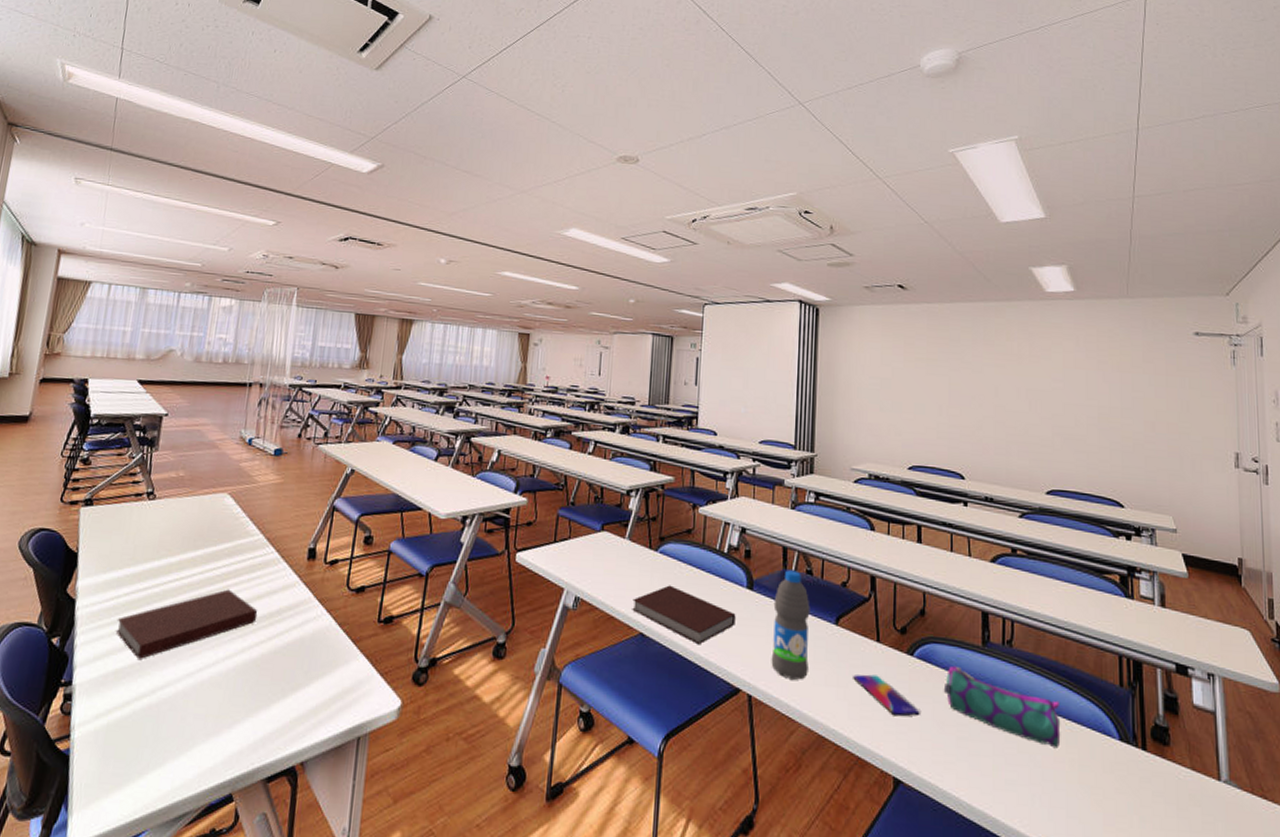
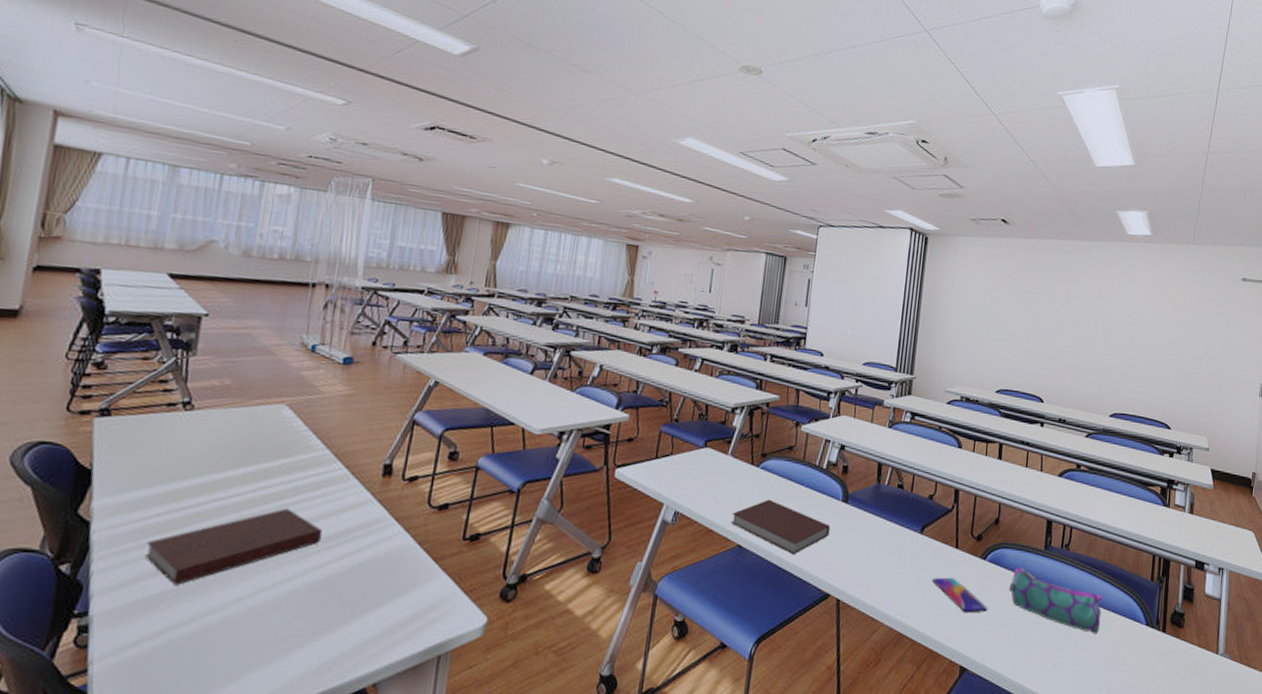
water bottle: present [771,570,811,681] -> none [860,484,899,585]

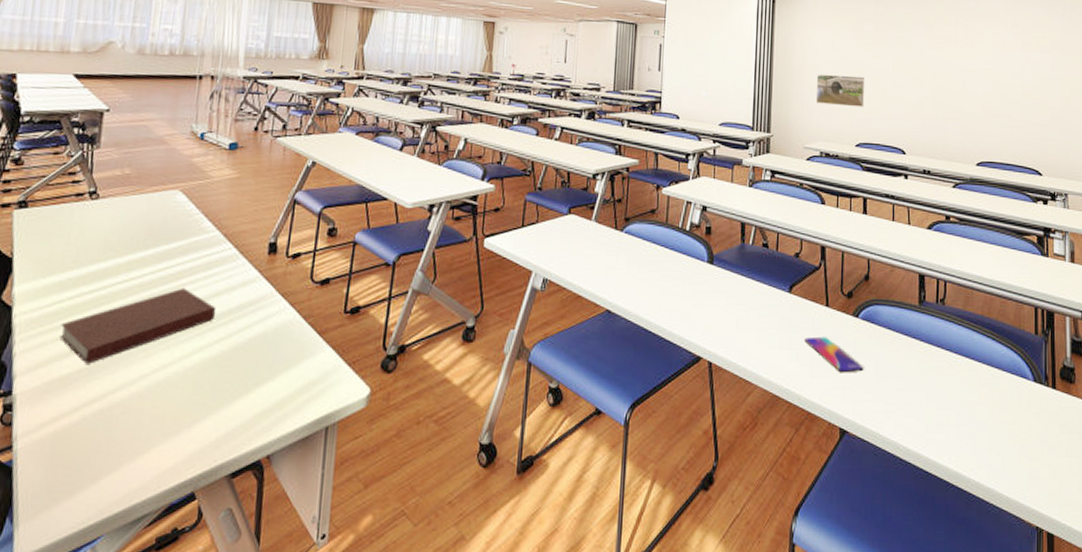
notebook: present [731,499,830,555] -> none [599,263,697,318]
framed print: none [960,318,1010,354] -> present [815,73,865,107]
pencil case: present [1008,567,1102,635] -> none [884,324,985,392]

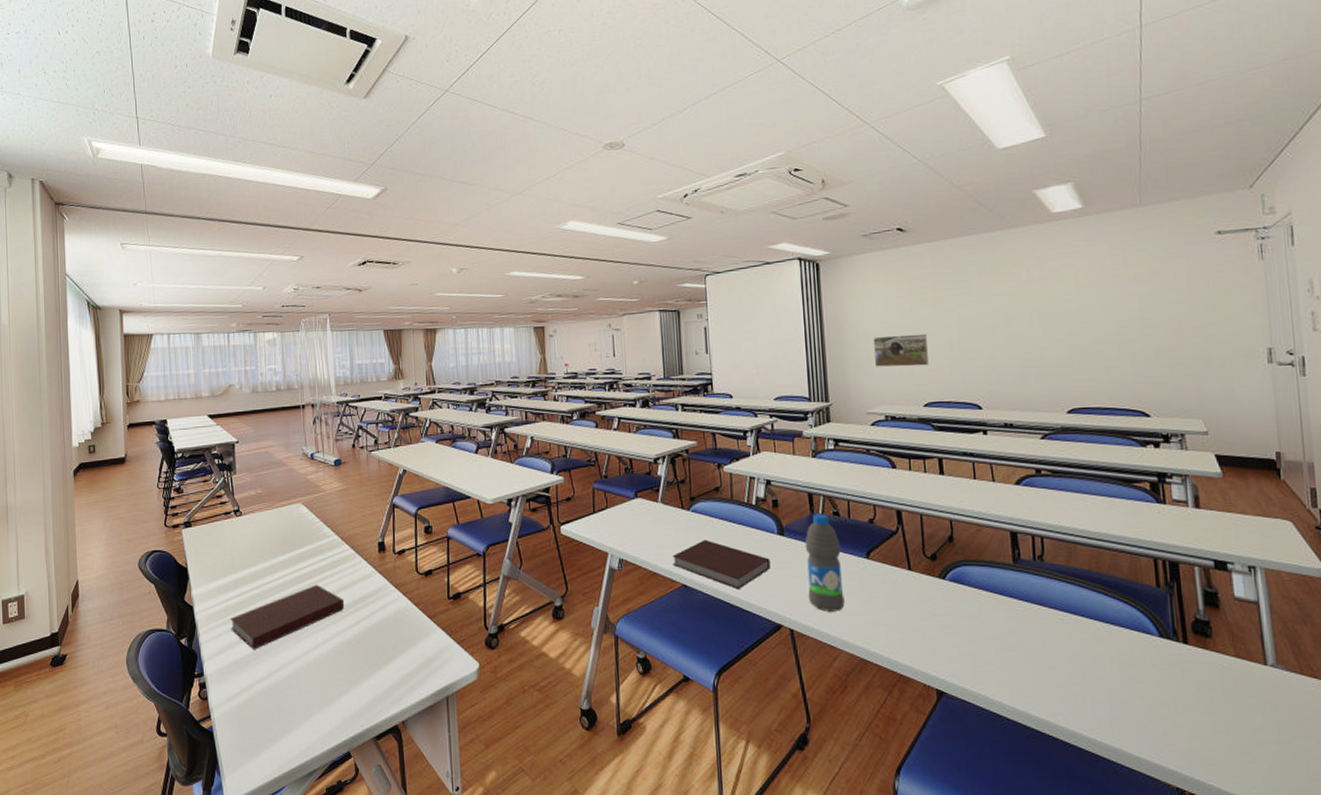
notebook: none [599,263,697,318] -> present [672,539,771,590]
water bottle: none [730,244,766,347] -> present [804,513,845,613]
smartphone: present [804,336,864,373] -> none [888,600,957,635]

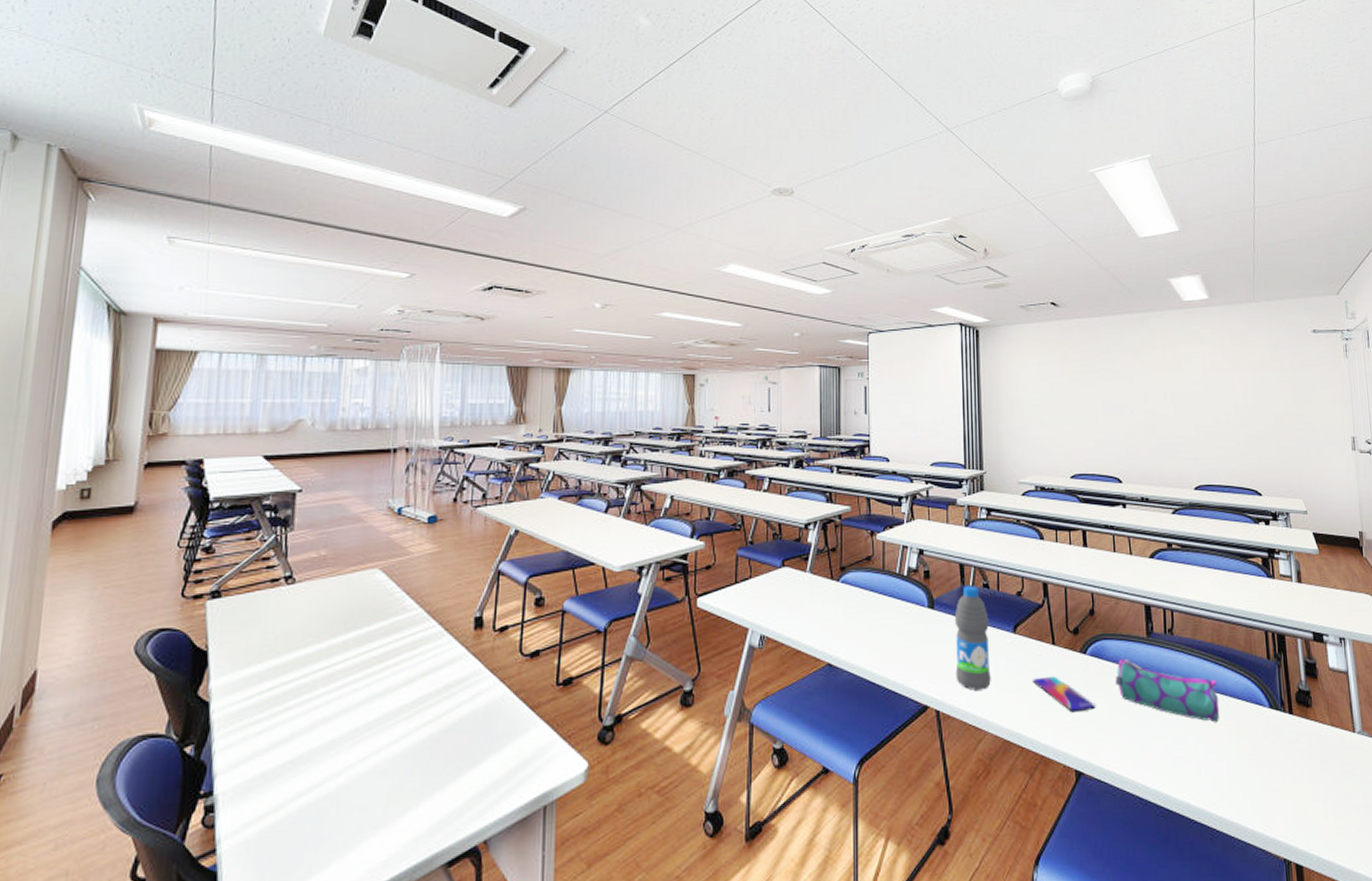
notebook: present [229,584,345,650] -> none [260,670,423,757]
notebook: present [672,539,771,590] -> none [818,613,919,668]
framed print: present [872,333,930,367] -> none [1026,406,1077,438]
smartphone: none [888,600,957,635] -> present [1033,676,1096,713]
pencil case: none [978,584,1099,650] -> present [1115,658,1220,723]

